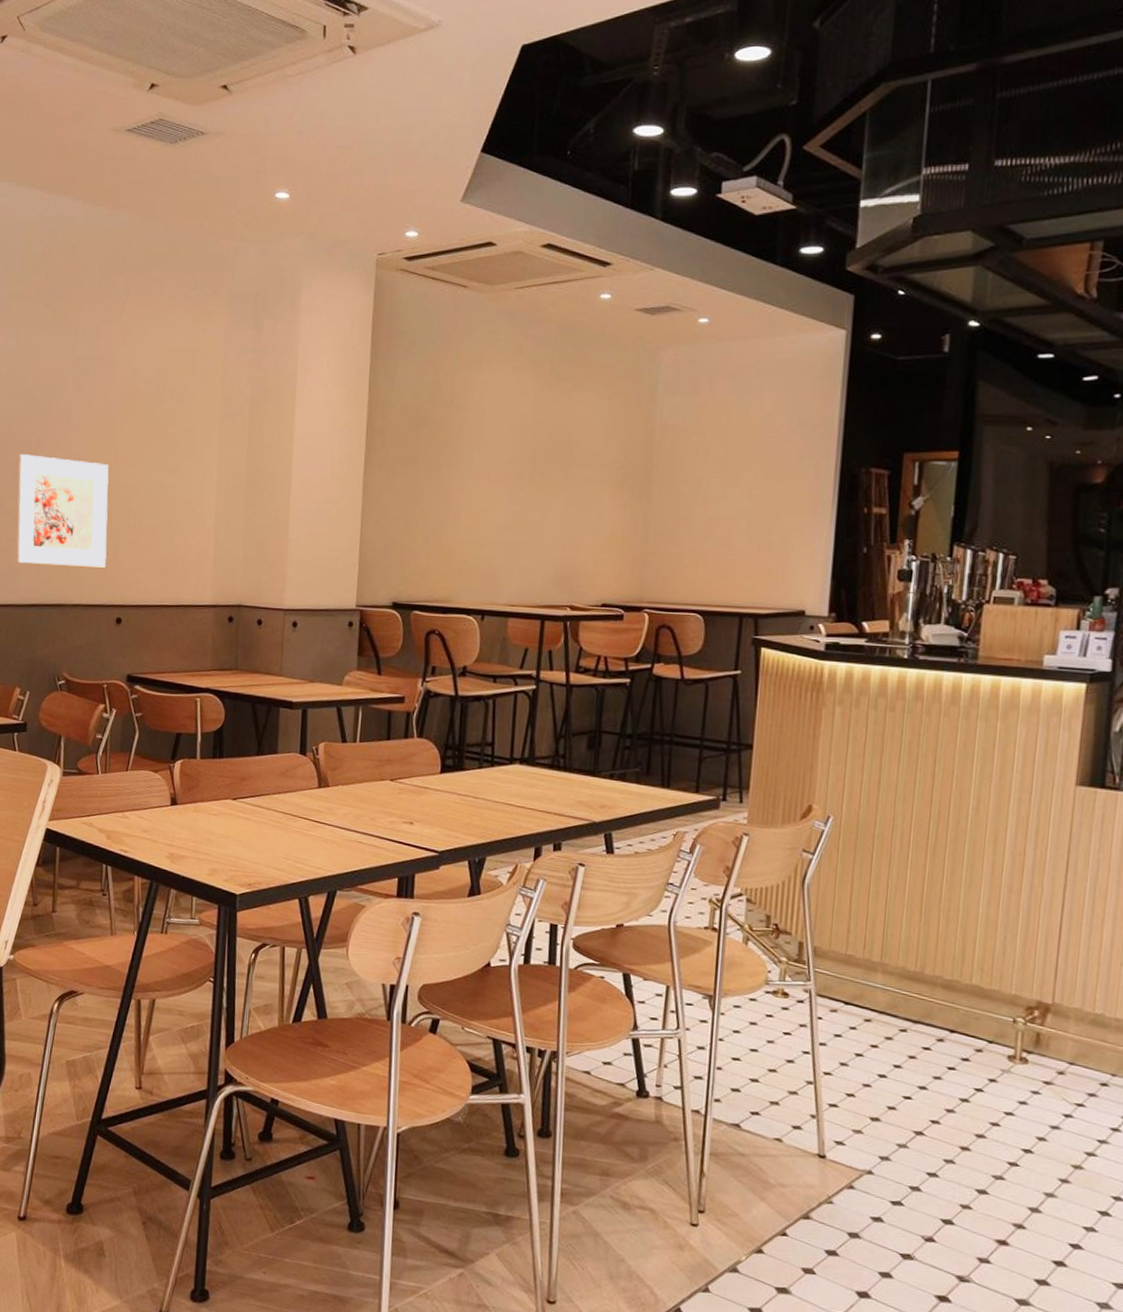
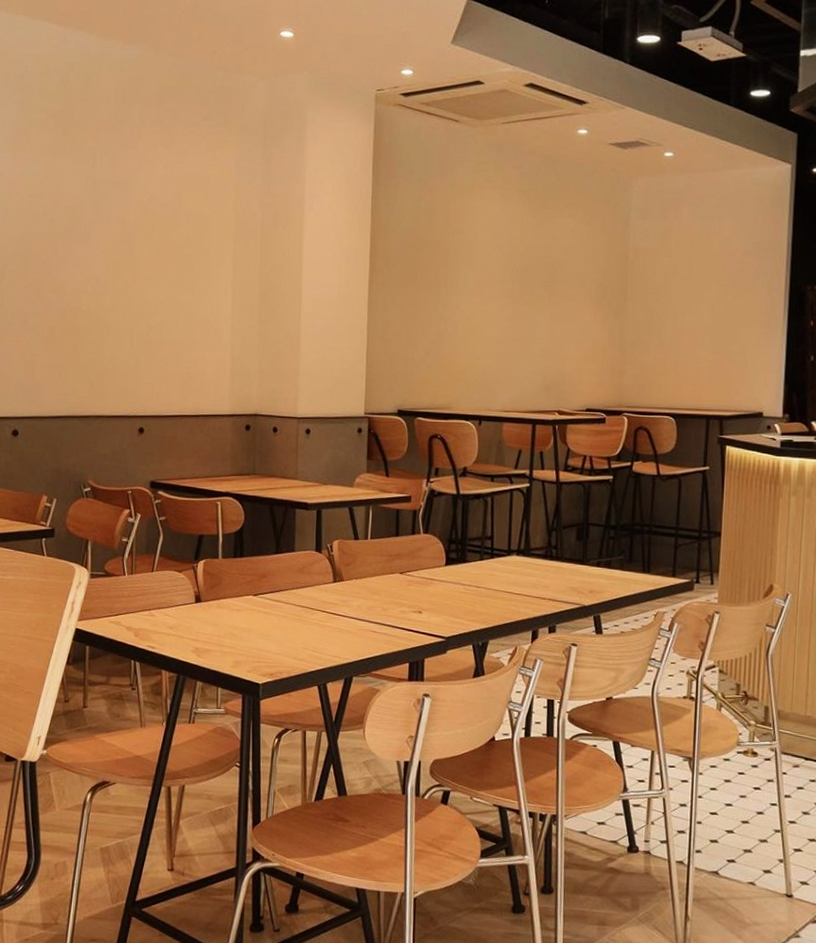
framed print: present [16,454,109,568] -> none [40,274,129,381]

